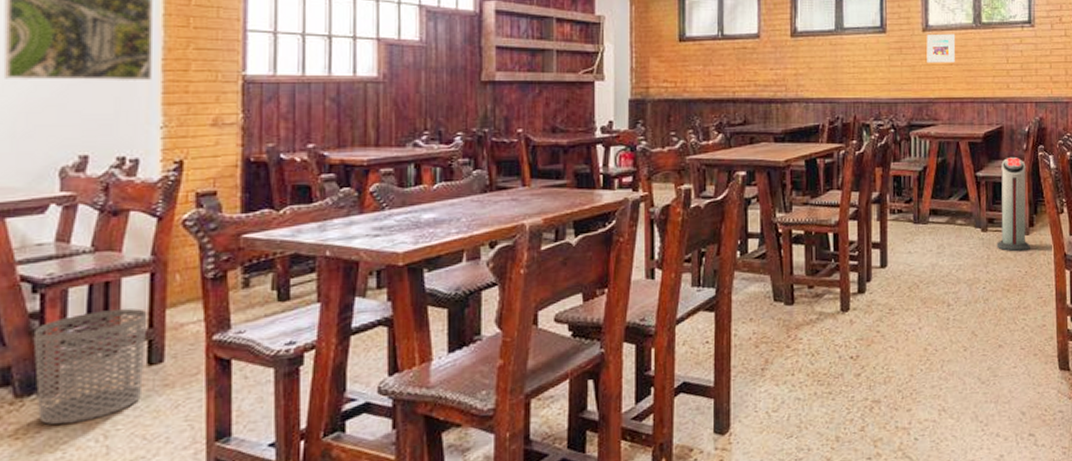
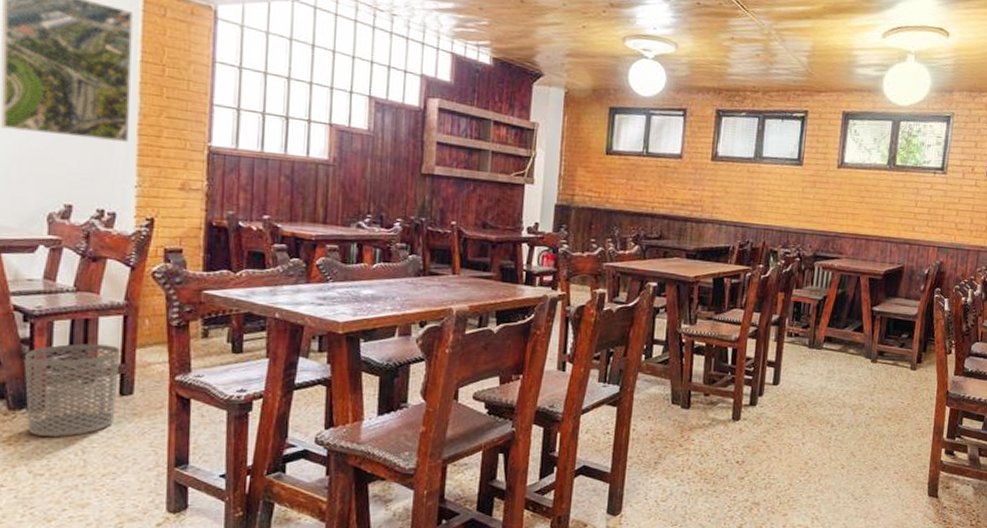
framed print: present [926,33,956,63] -> none [838,171,869,201]
air purifier: present [996,156,1030,252] -> none [883,295,921,385]

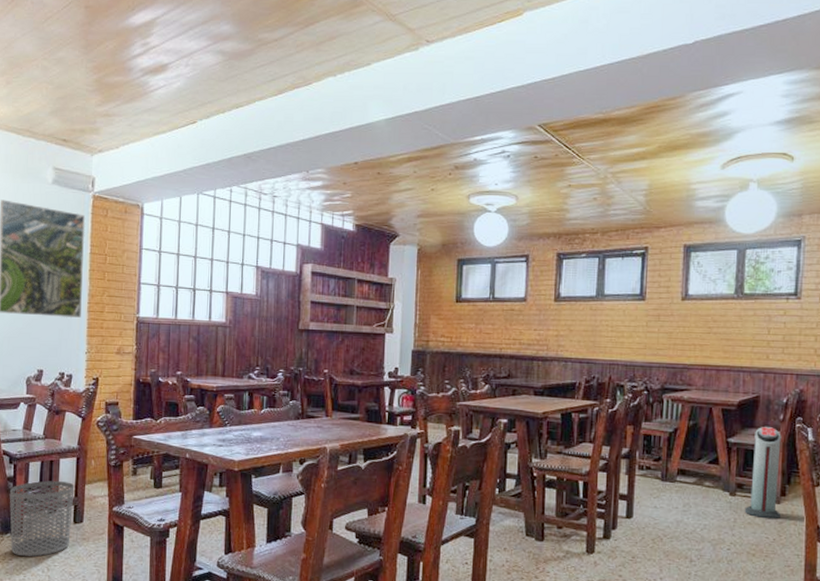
air purifier: none [883,295,921,385] -> present [744,426,782,520]

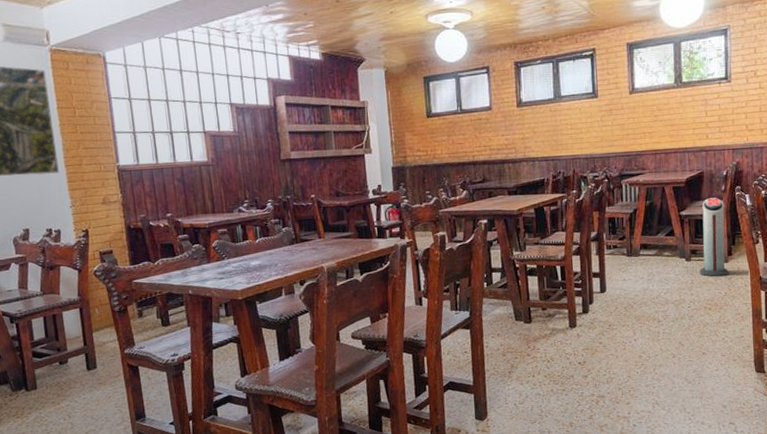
waste bin: present [10,481,75,557] -> none [16,332,87,409]

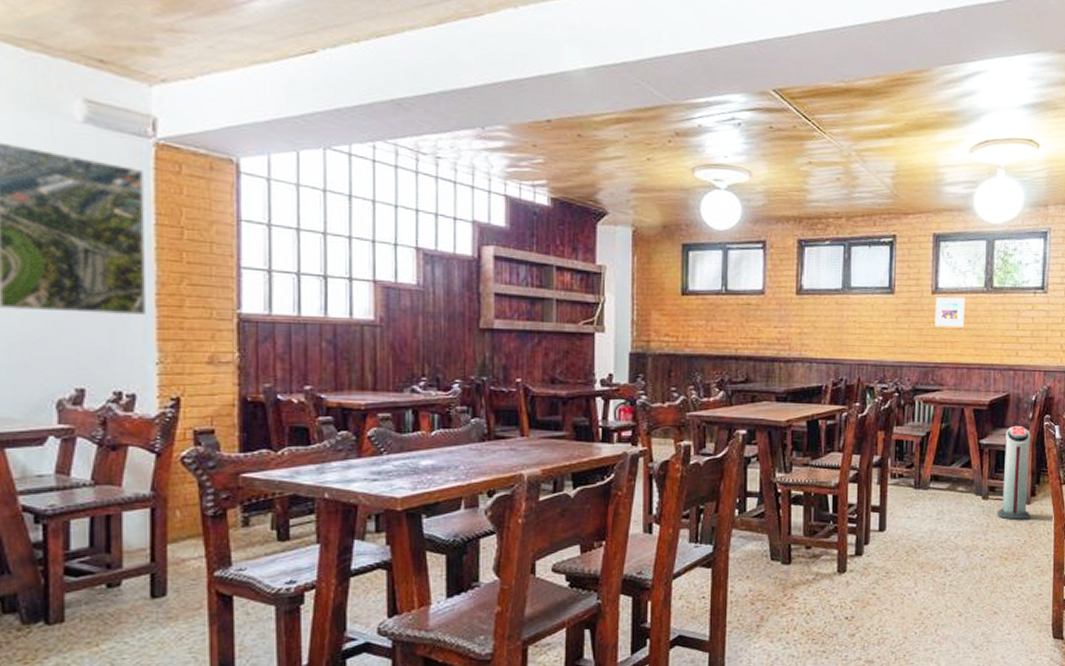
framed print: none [633,94,659,121] -> present [935,296,966,327]

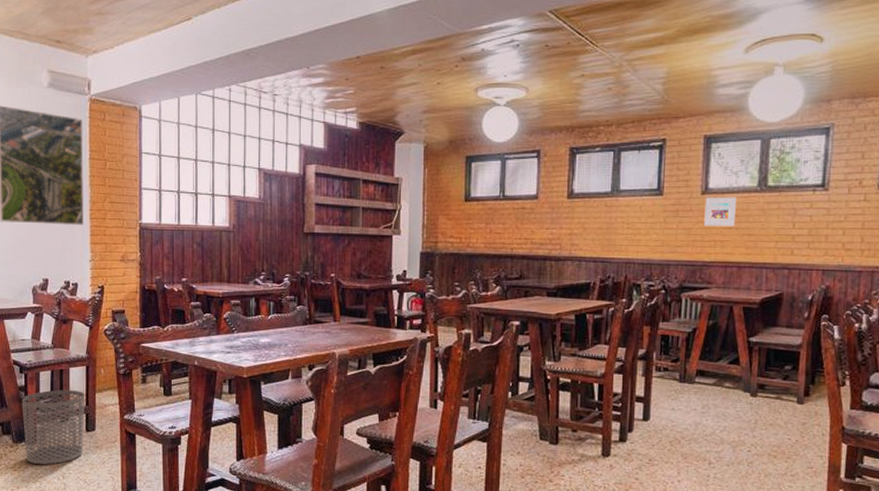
waste bin: none [39,543,150,652] -> present [22,390,85,465]
air purifier: present [997,425,1031,521] -> none [766,324,806,420]

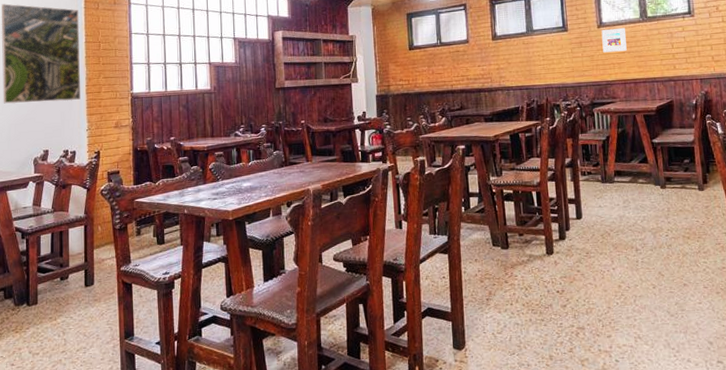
waste bin: present [22,390,85,465] -> none [24,249,84,324]

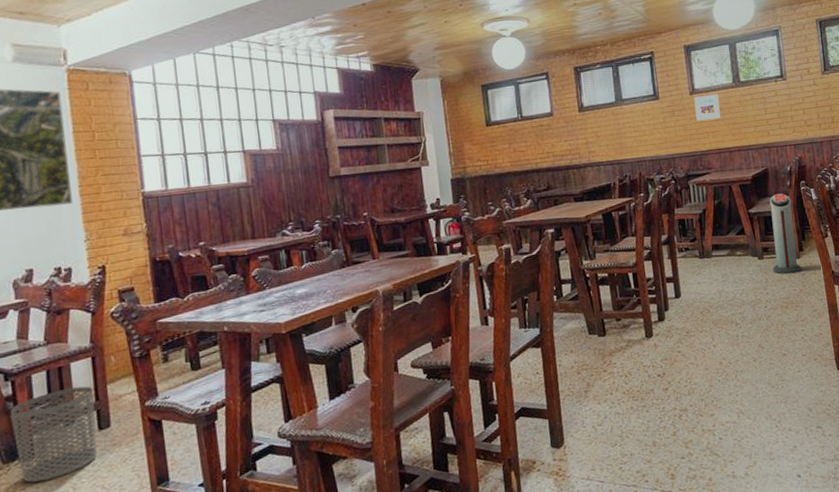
waste bin: none [24,249,84,324] -> present [11,386,97,483]
air purifier: none [674,125,706,205] -> present [769,193,802,274]

